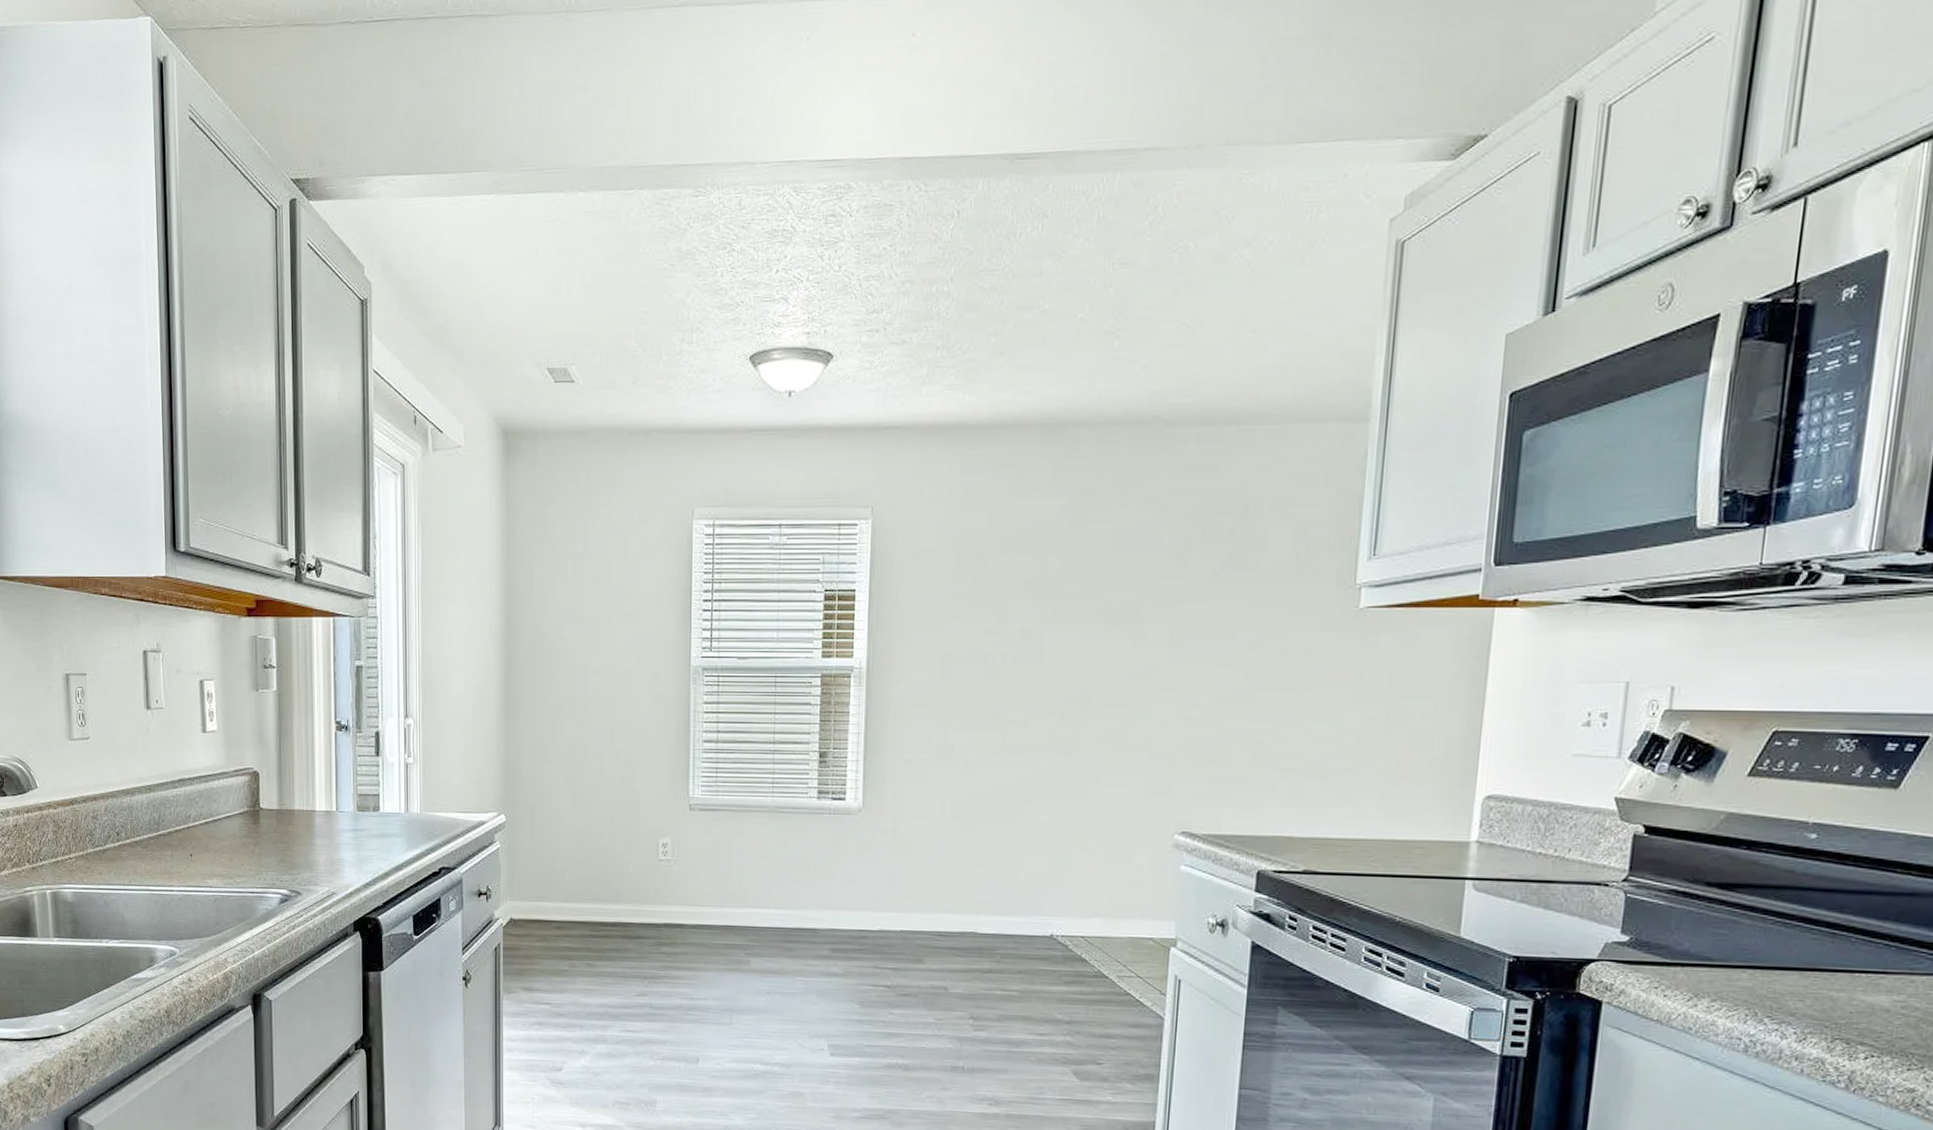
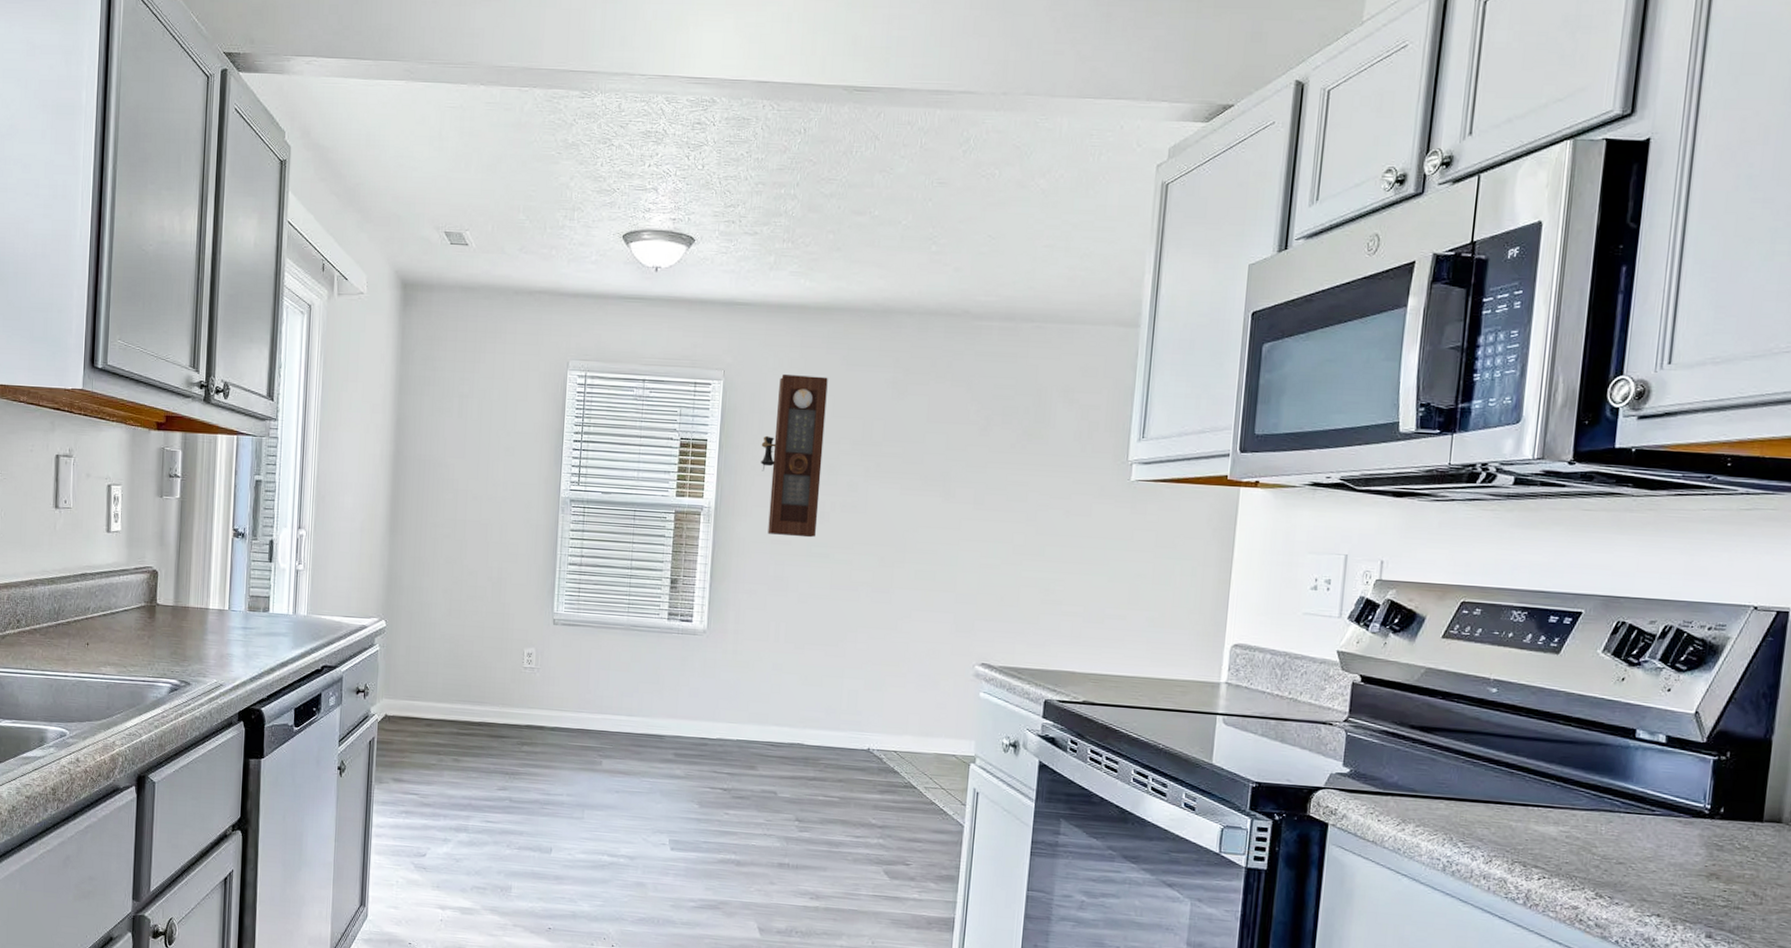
pendulum clock: none [918,506,994,697] -> present [761,373,828,538]

